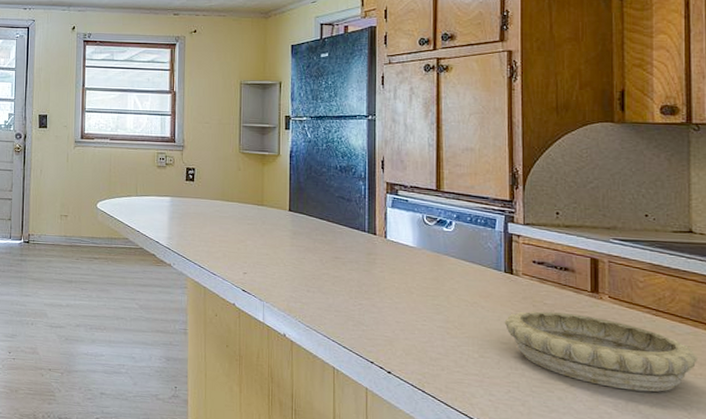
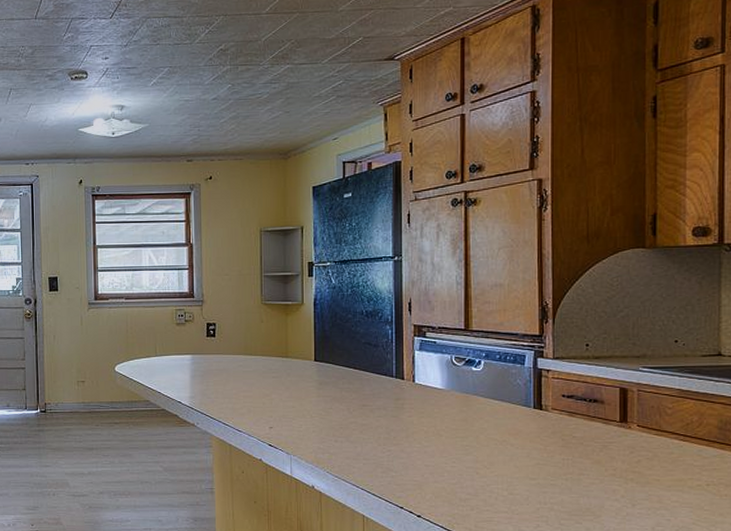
decorative bowl: present [504,311,699,392] -> none [533,444,724,516]

